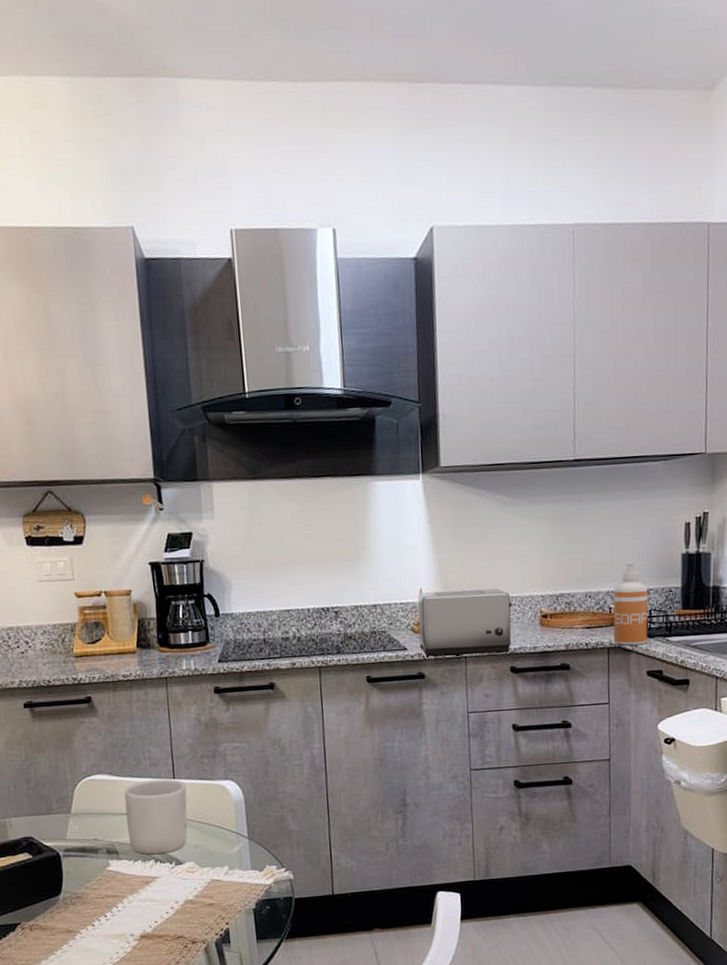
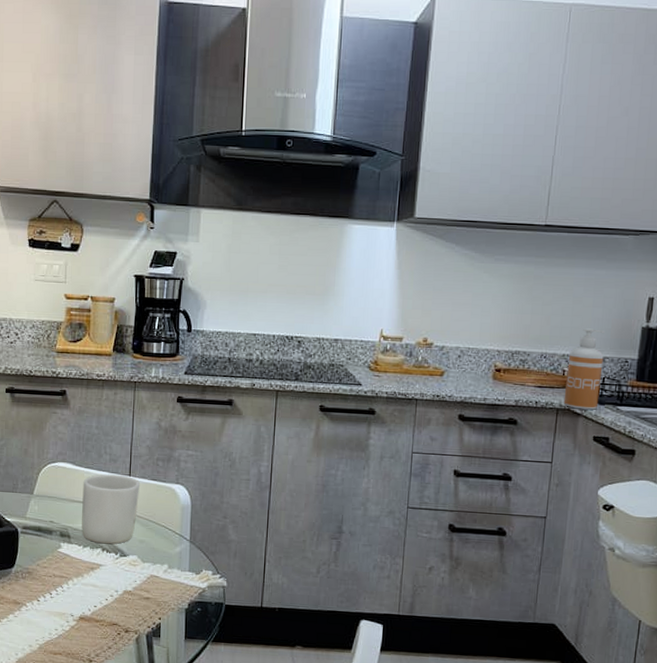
toaster: present [417,588,512,658] -> none [373,333,468,401]

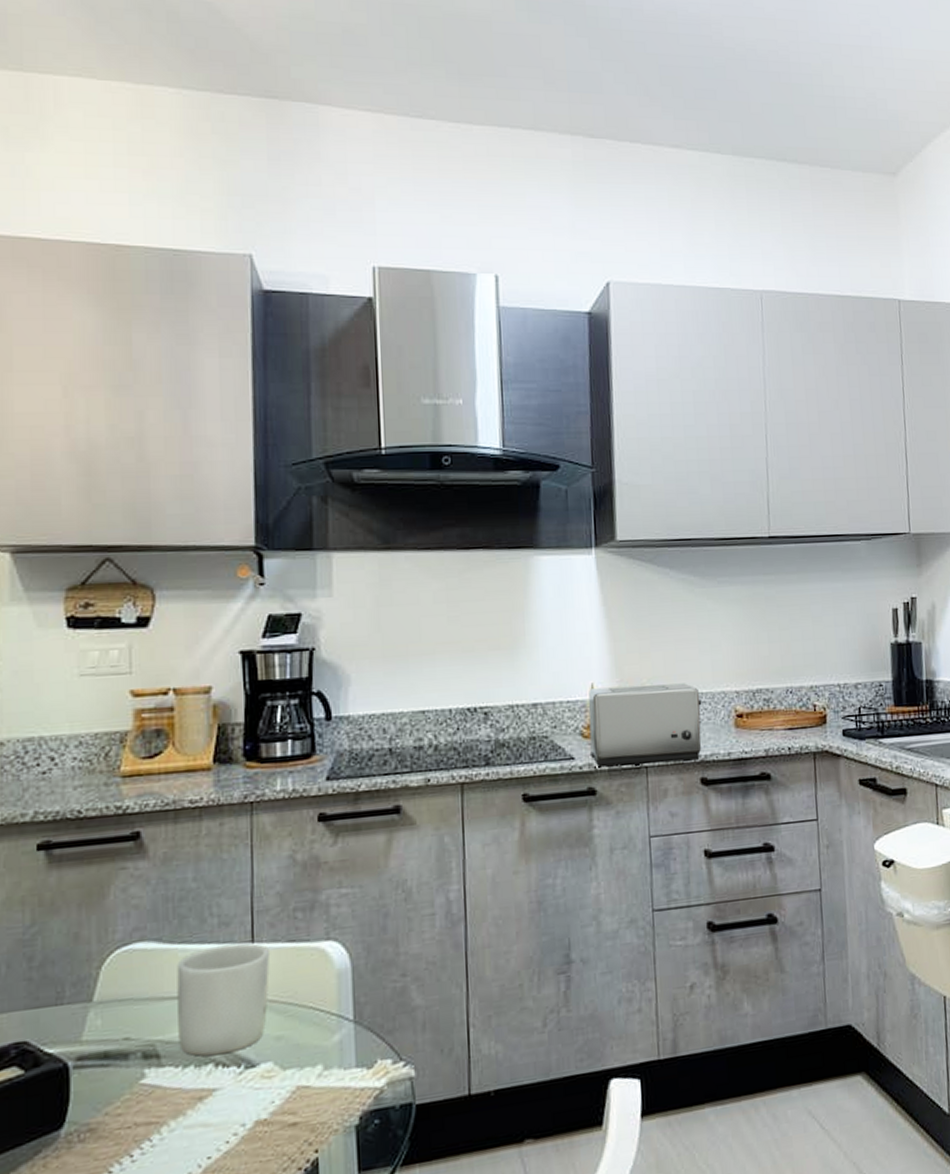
toaster: none [373,333,468,401] -> present [588,683,702,769]
soap dispenser: present [563,328,604,410] -> none [817,651,858,750]

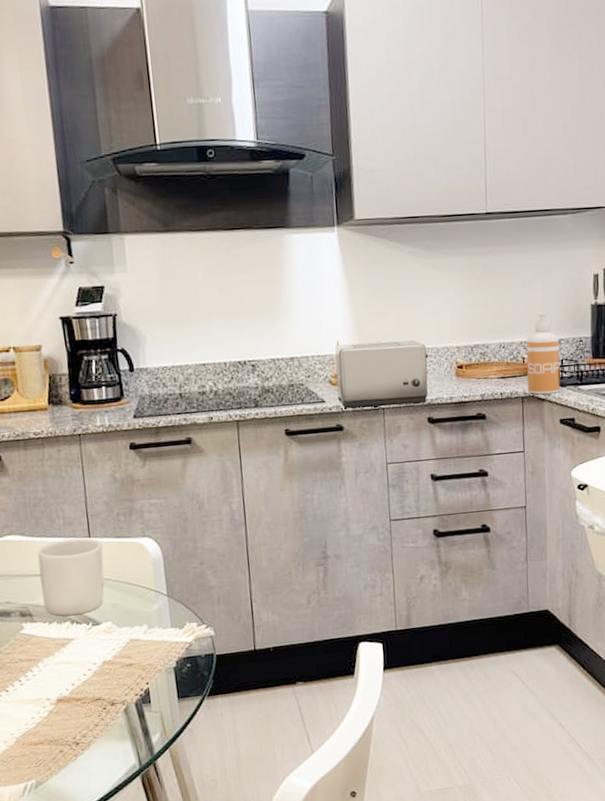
soap dispenser: none [817,651,858,750] -> present [526,312,560,395]

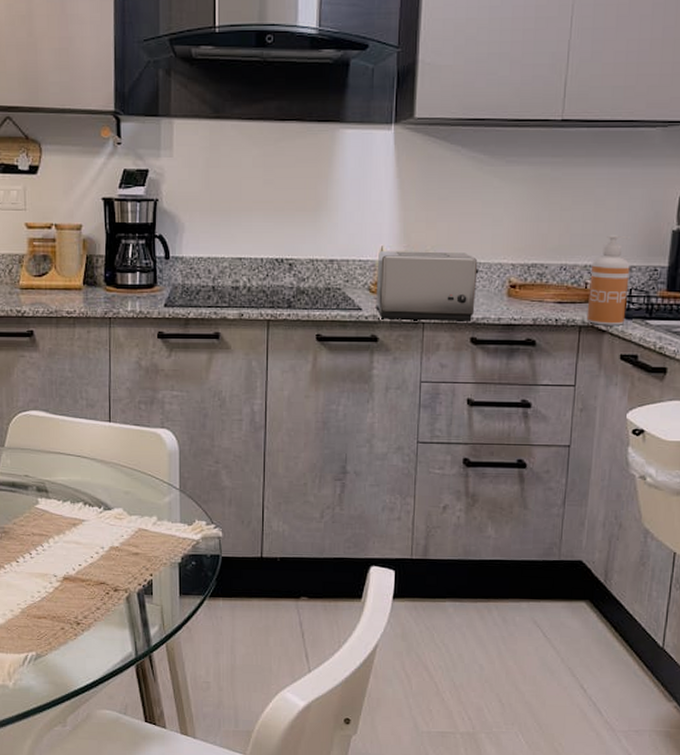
mug: present [37,538,105,617] -> none [58,421,122,498]

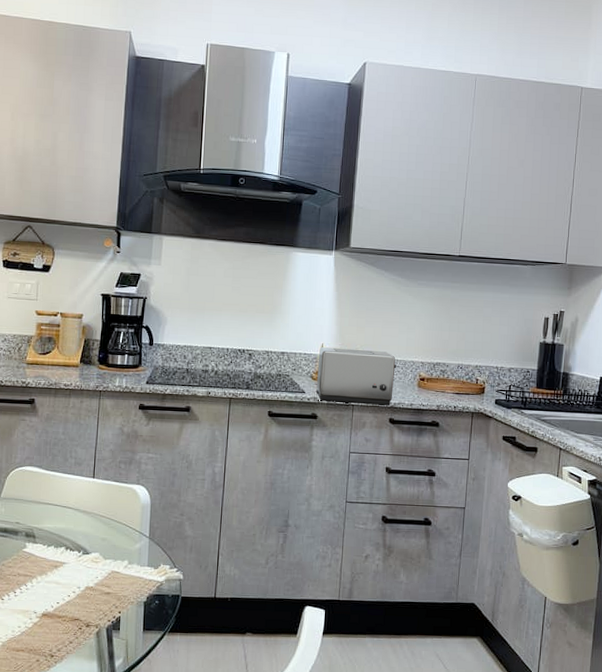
soap dispenser: present [586,235,631,325] -> none [477,343,510,413]

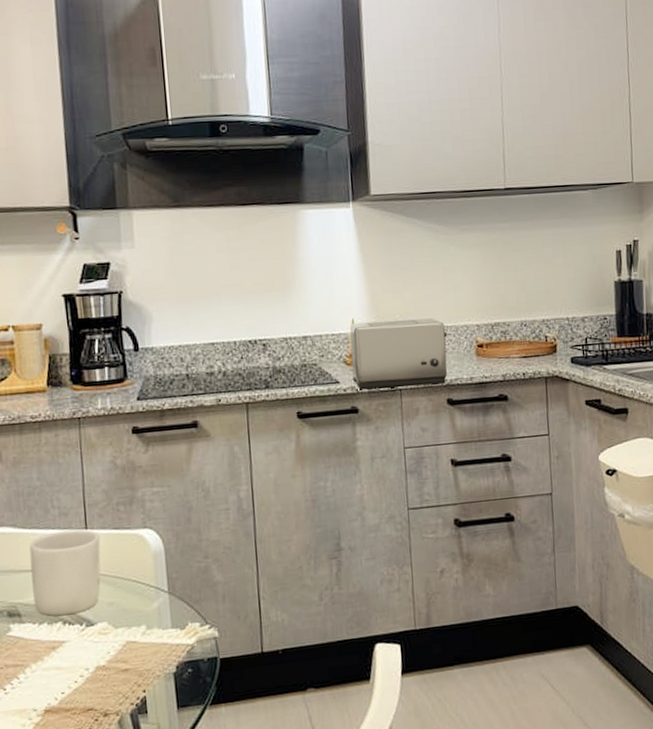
mug: none [46,476,104,543] -> present [29,529,101,617]

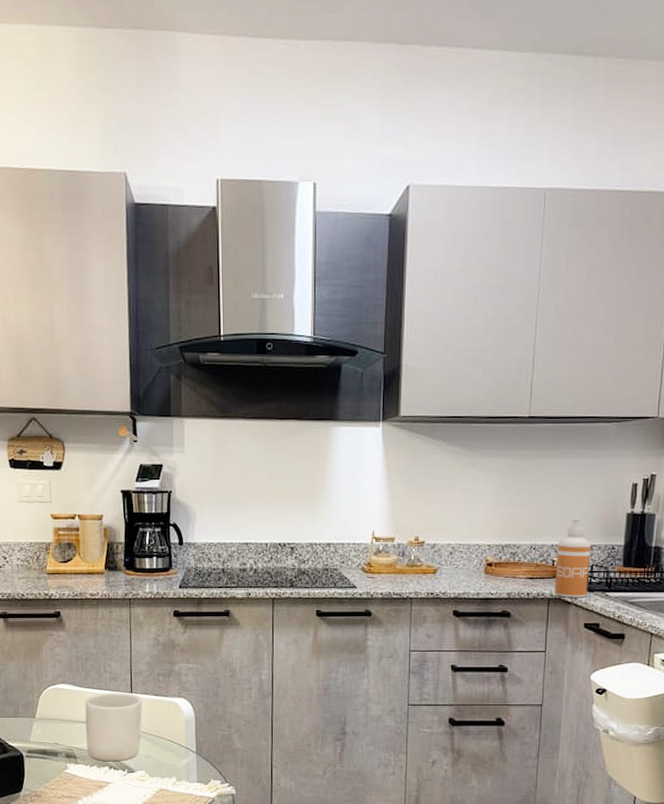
toaster: present [349,318,448,391] -> none [368,534,460,598]
soap dispenser: none [548,289,585,375] -> present [554,518,591,598]

